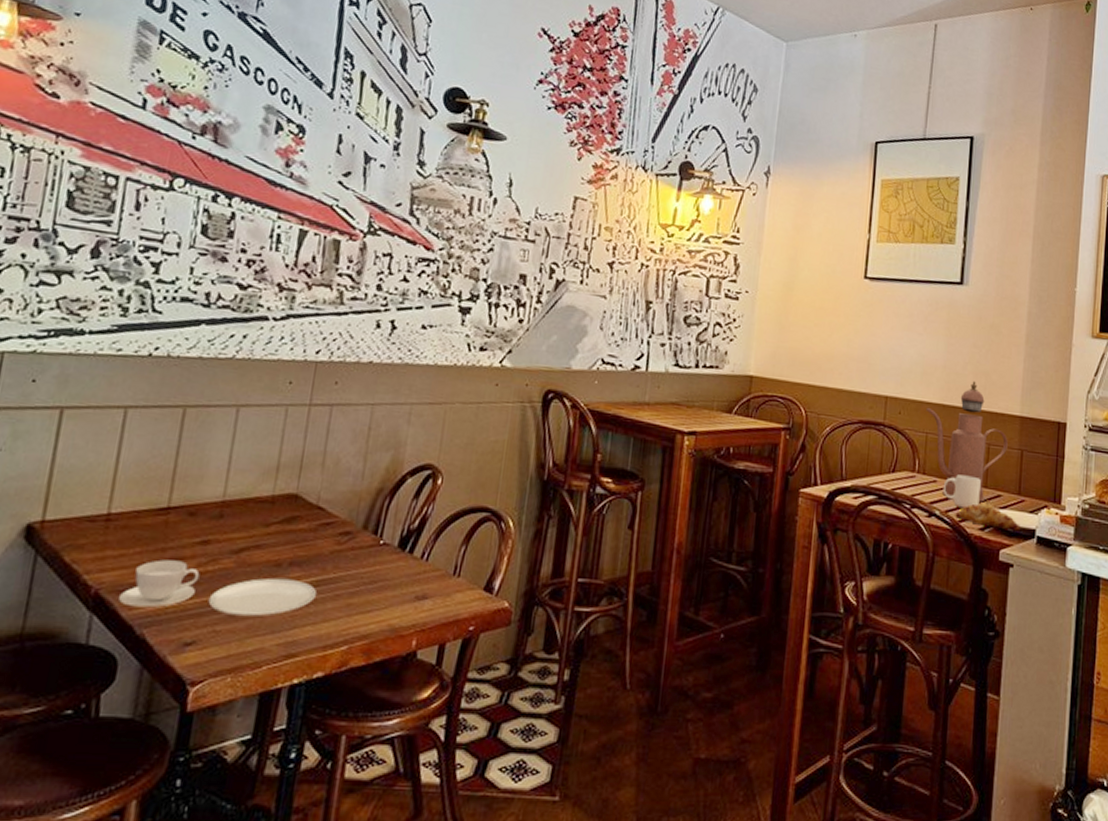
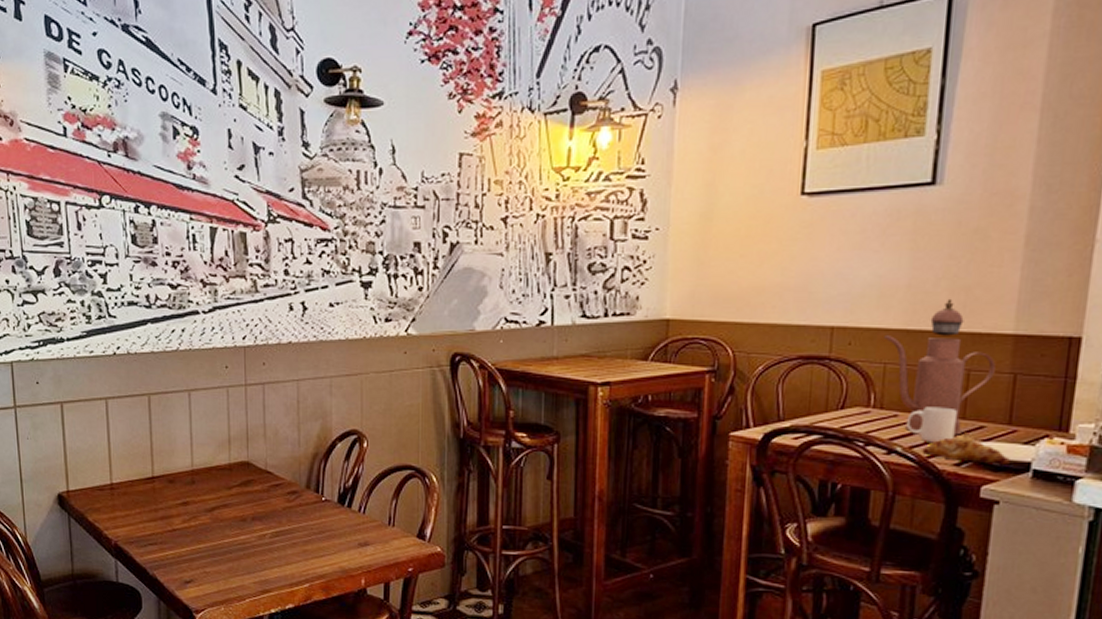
teacup: present [119,559,200,608] -> none [132,518,186,555]
plate: present [208,577,318,618] -> none [196,530,278,562]

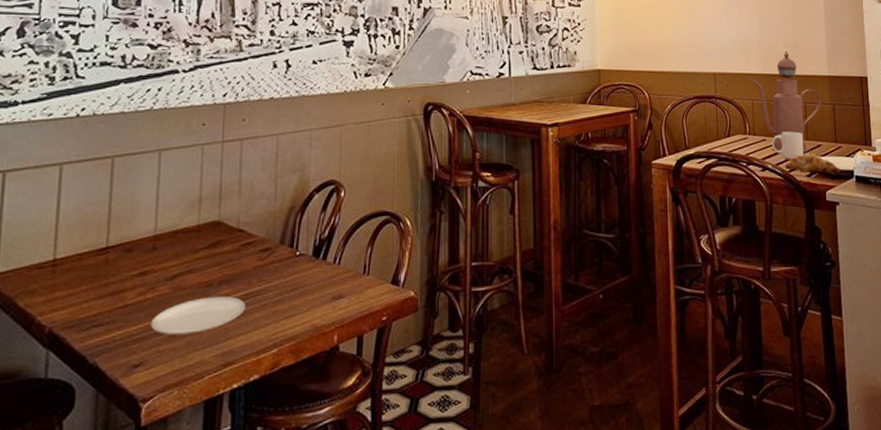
plate: none [196,530,278,562] -> present [150,296,246,336]

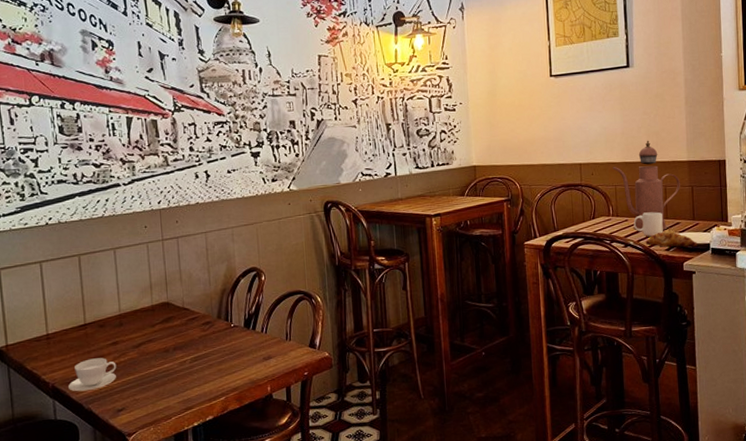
teacup: none [71,293,141,340] -> present [68,357,117,392]
plate: present [150,296,246,336] -> none [126,358,197,388]

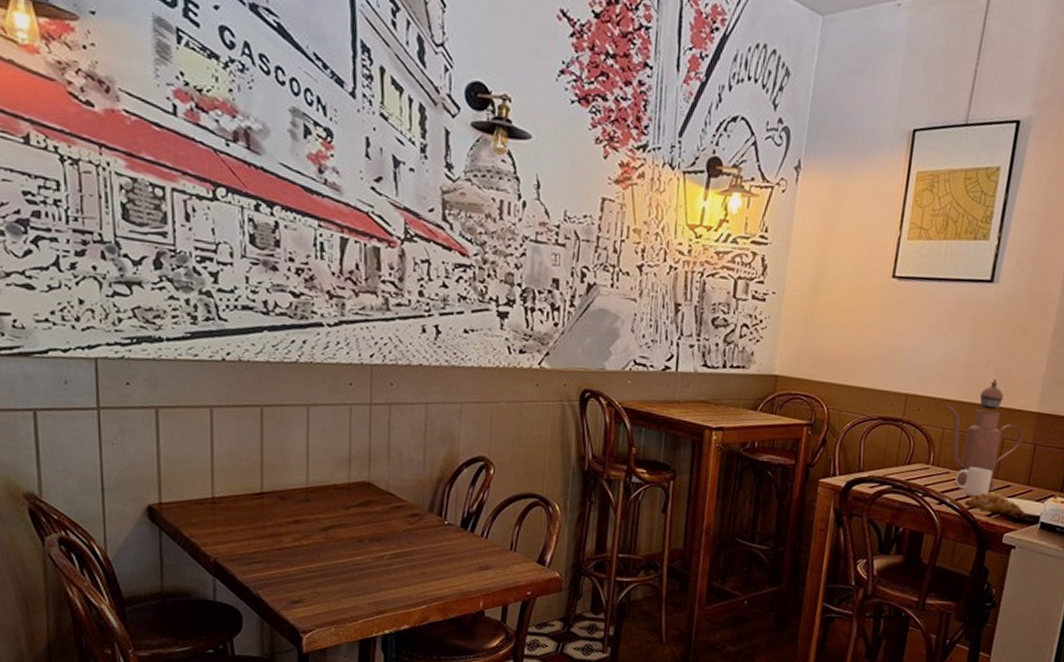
teacup: present [68,357,117,392] -> none [234,535,297,574]

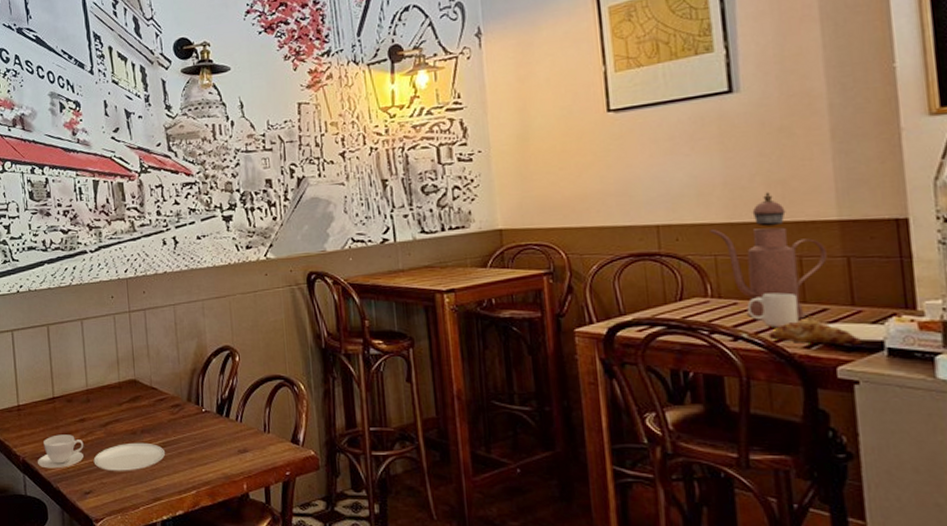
teacup: none [234,535,297,574] -> present [38,434,84,469]
plate: none [307,551,397,582] -> present [93,442,166,472]

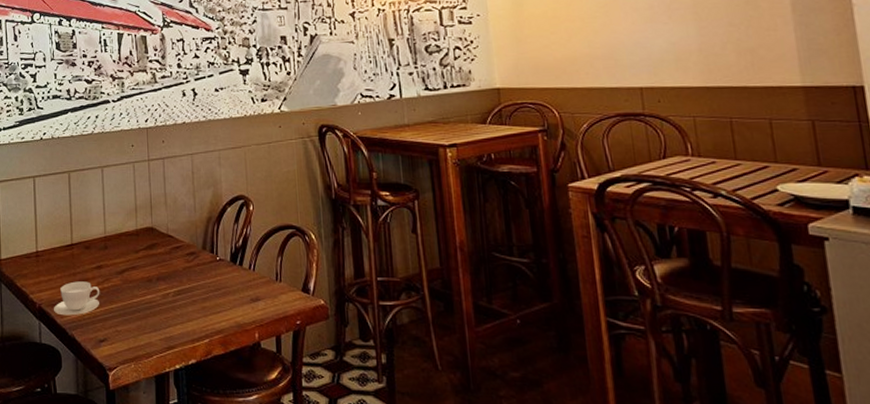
plate: present [93,442,166,472] -> none [109,290,180,320]
coffeepot: present [710,192,827,319] -> none [688,59,794,178]
cup: present [747,292,799,328] -> none [724,153,772,186]
croissant: present [768,315,862,345] -> none [744,175,829,203]

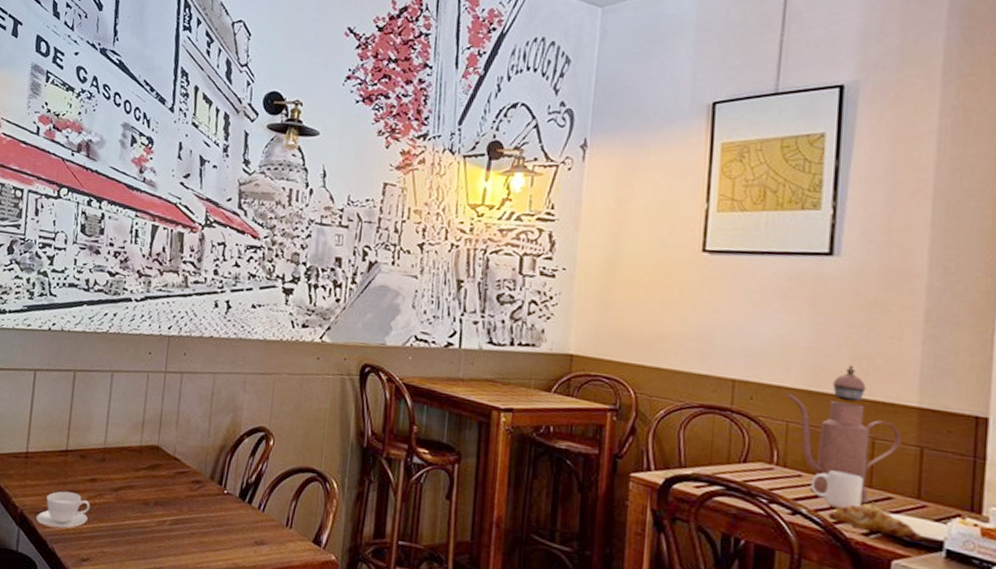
coffeepot: none [688,59,794,178] -> present [786,365,901,504]
cup: none [724,153,772,186] -> present [810,470,865,509]
croissant: none [744,175,829,203] -> present [828,501,921,541]

